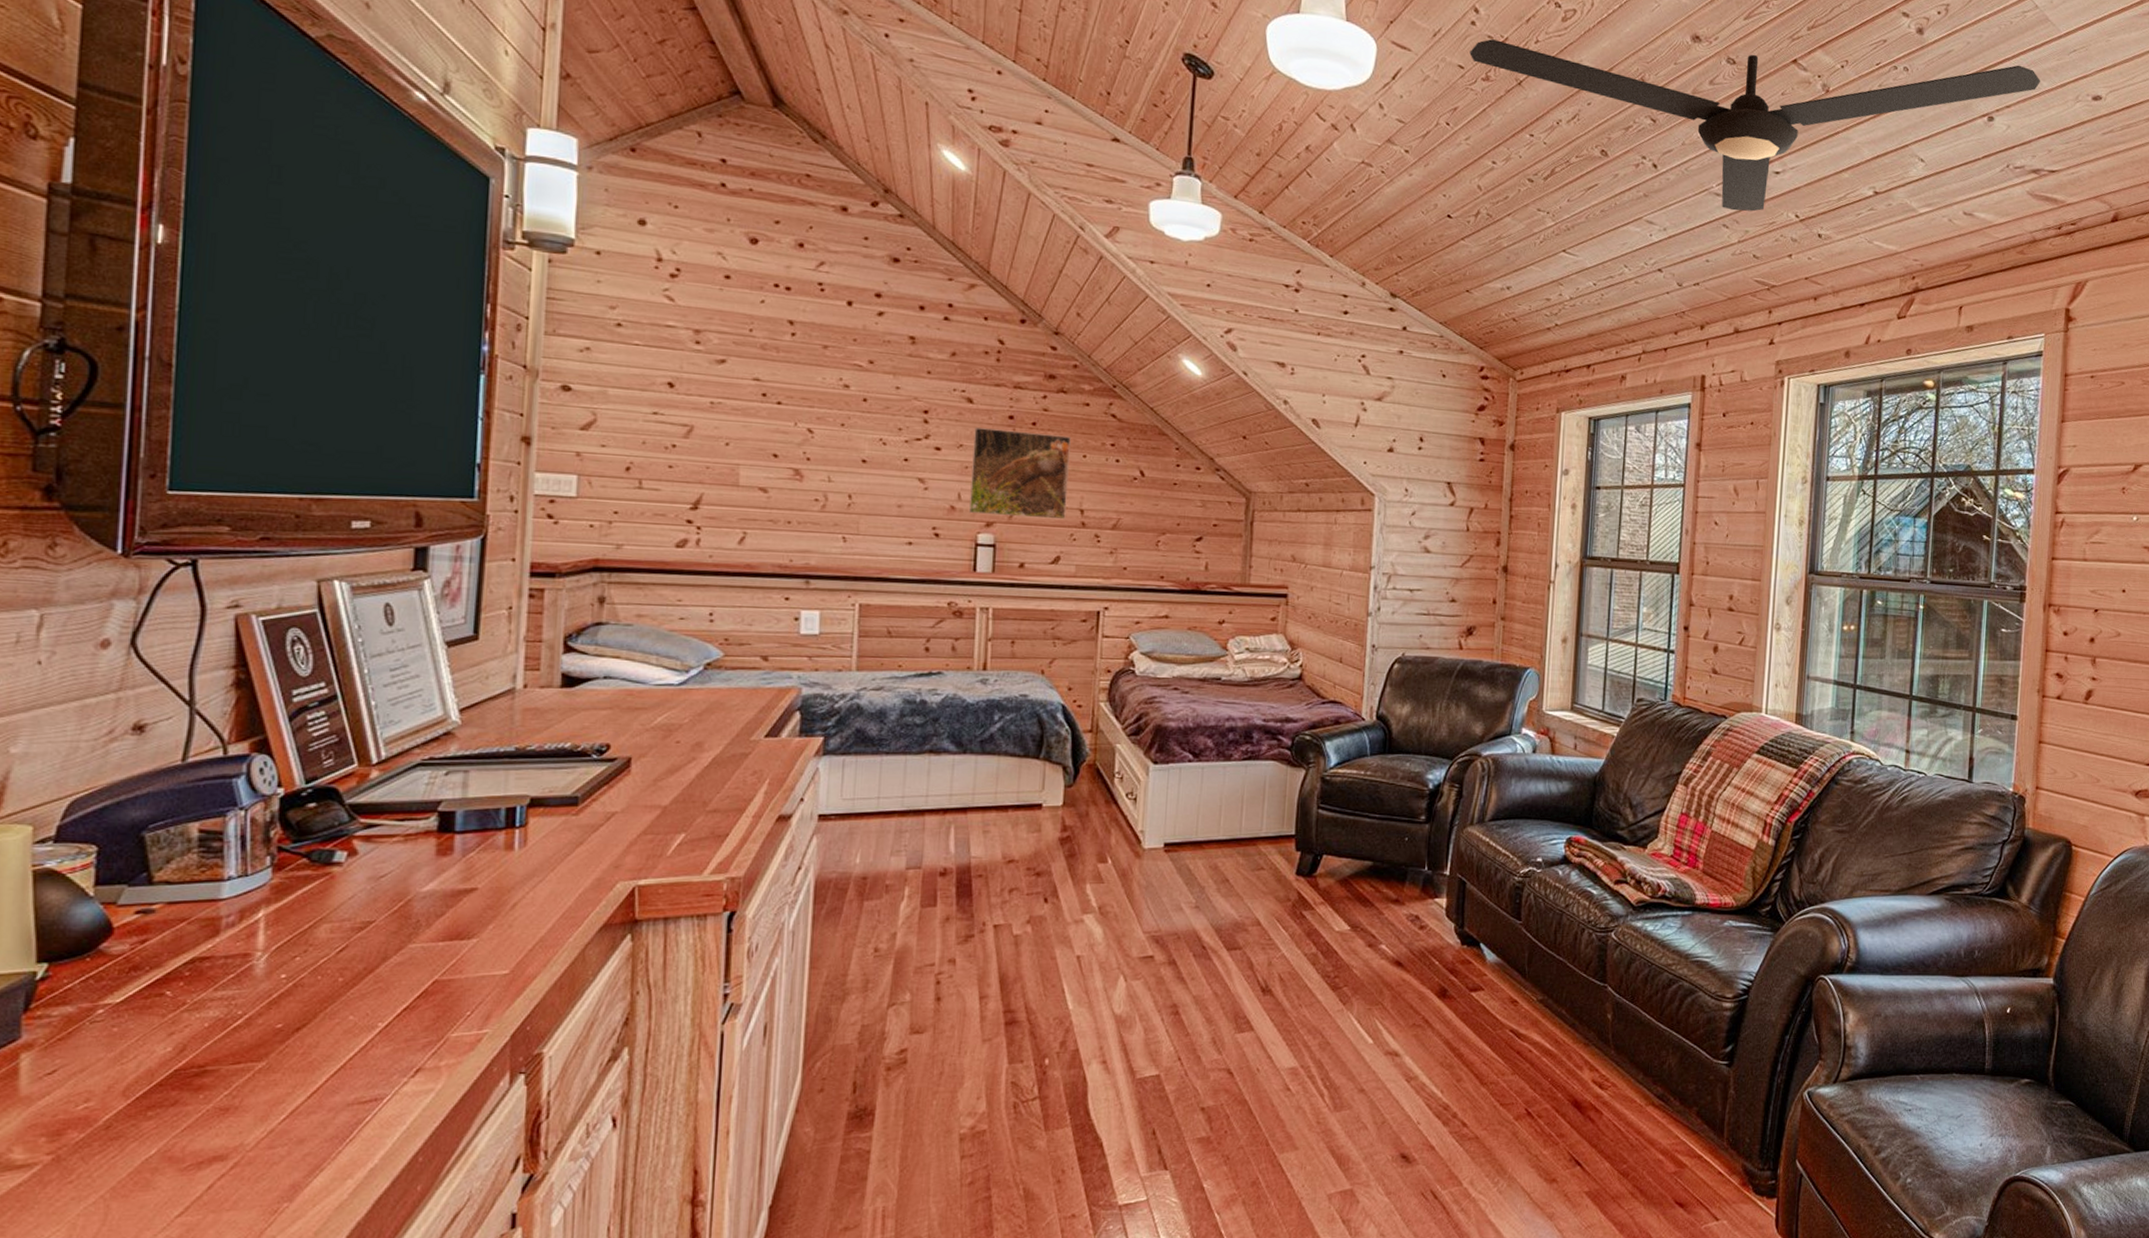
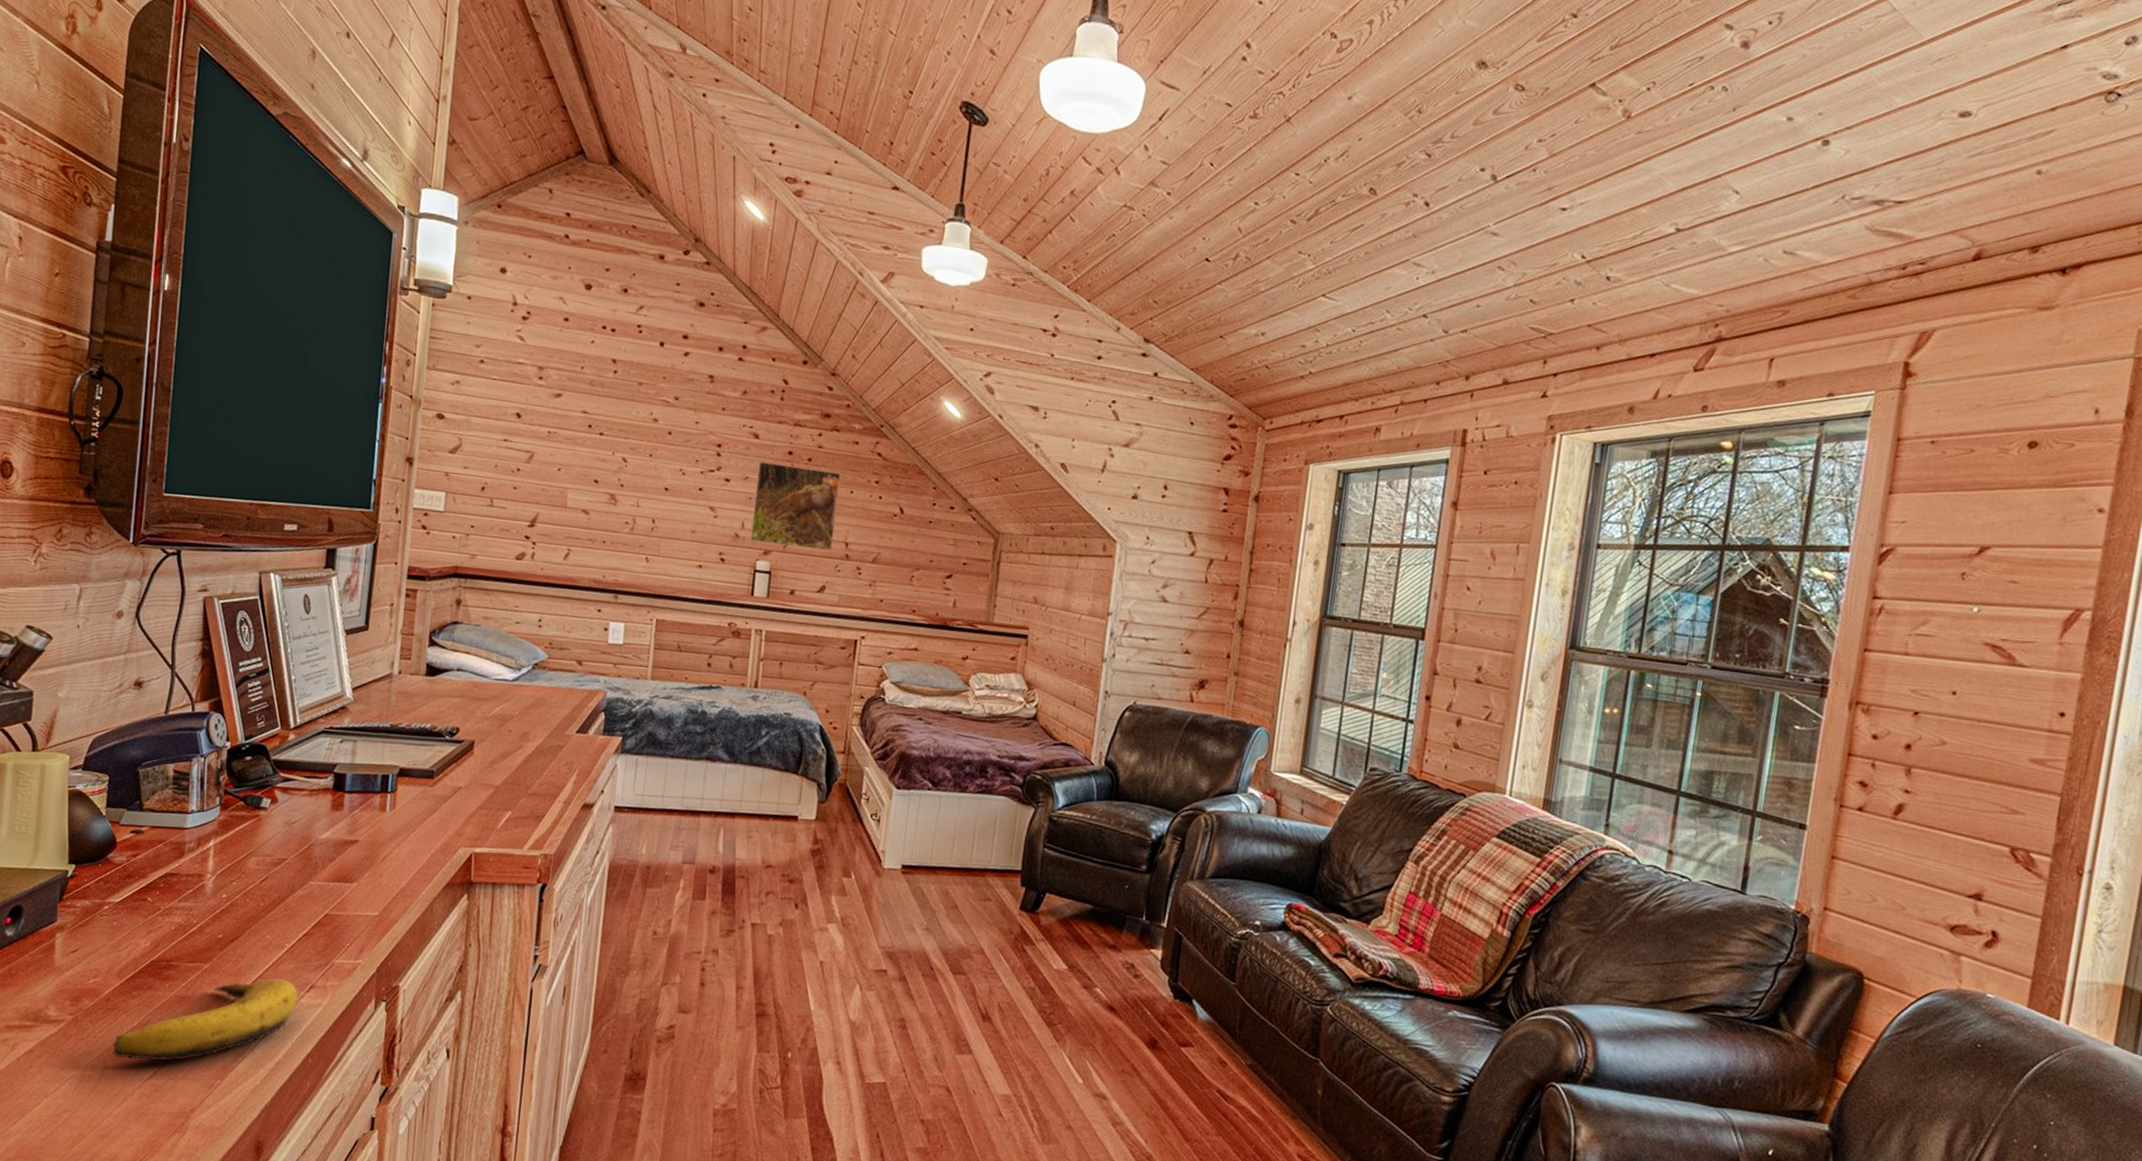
banana: none [118,1067,399,1198] -> present [112,977,298,1062]
ceiling fan: present [1469,39,2040,212] -> none [1238,74,1893,252]

